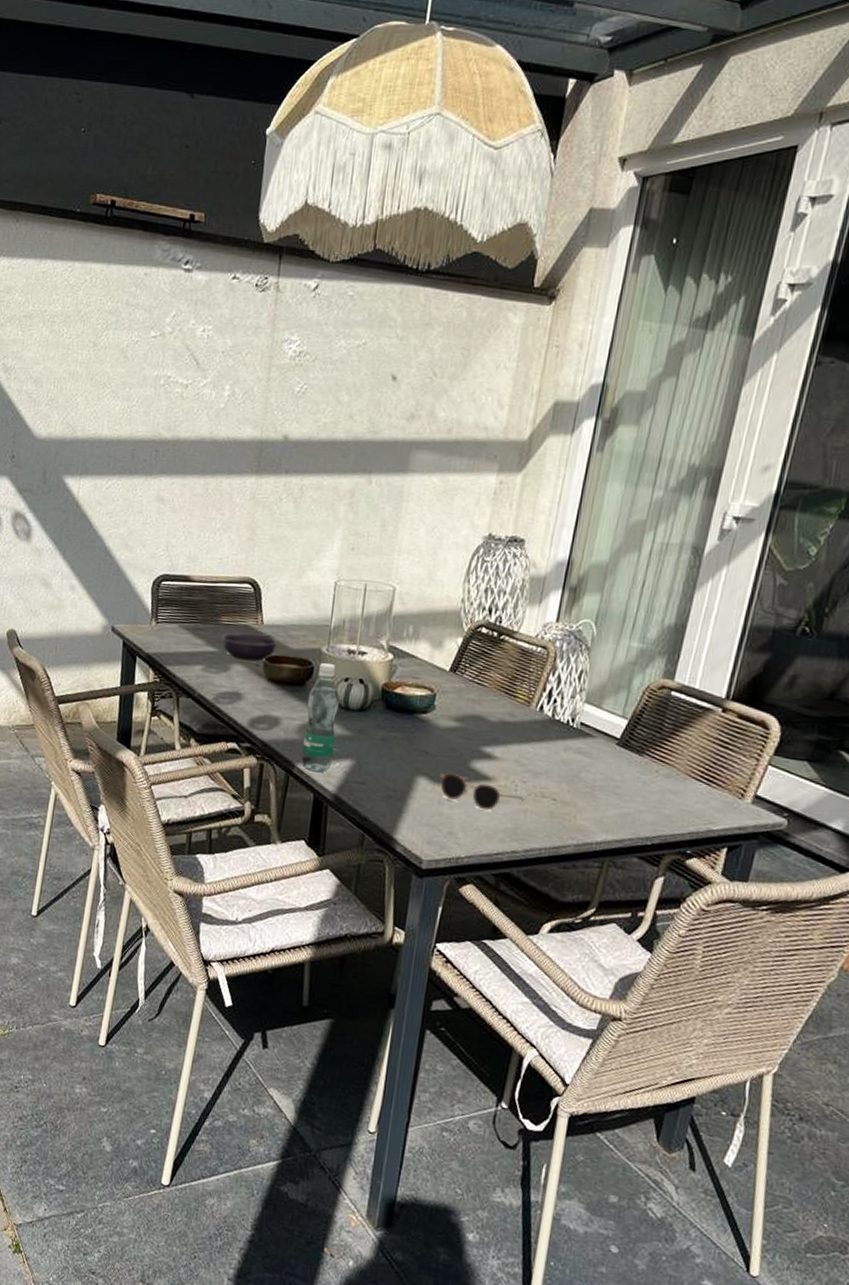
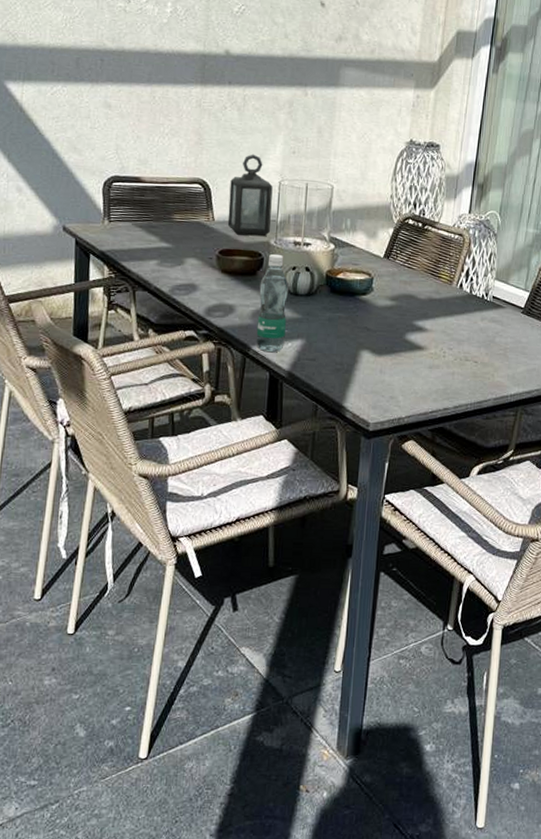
bowl: present [222,632,278,663] -> none [175,229,229,256]
lantern: none [276,550,328,643] -> present [227,154,273,237]
sunglasses: present [440,773,524,811] -> none [380,346,452,376]

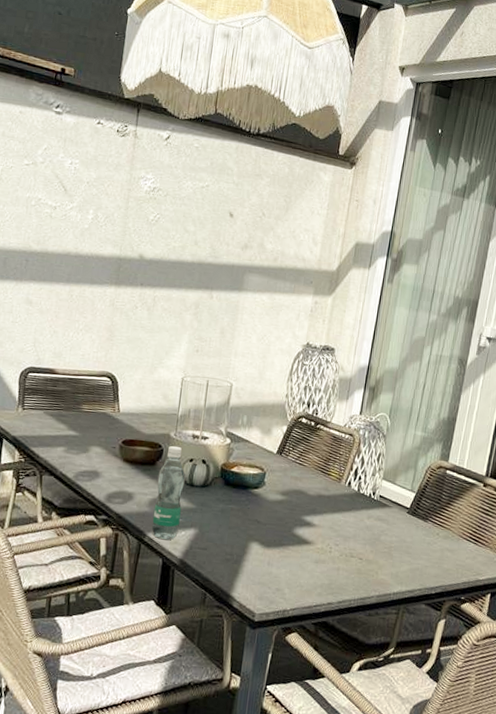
lantern: present [227,154,273,237] -> none [131,351,176,429]

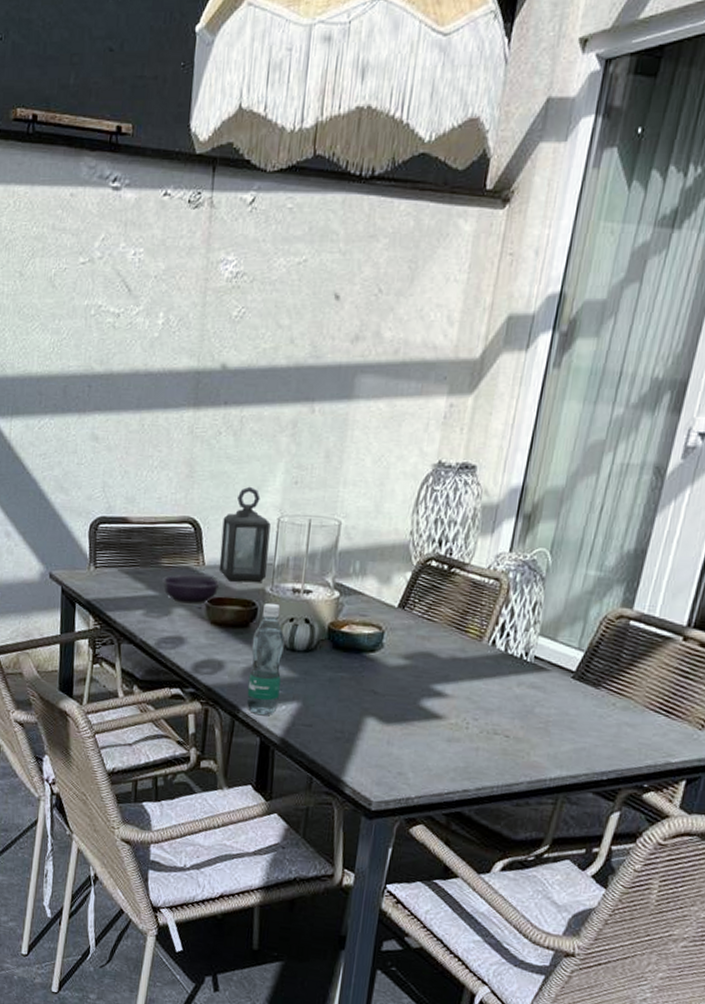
bowl: none [82,419,132,445] -> present [162,575,220,606]
lantern: none [131,351,176,429] -> present [218,486,271,583]

